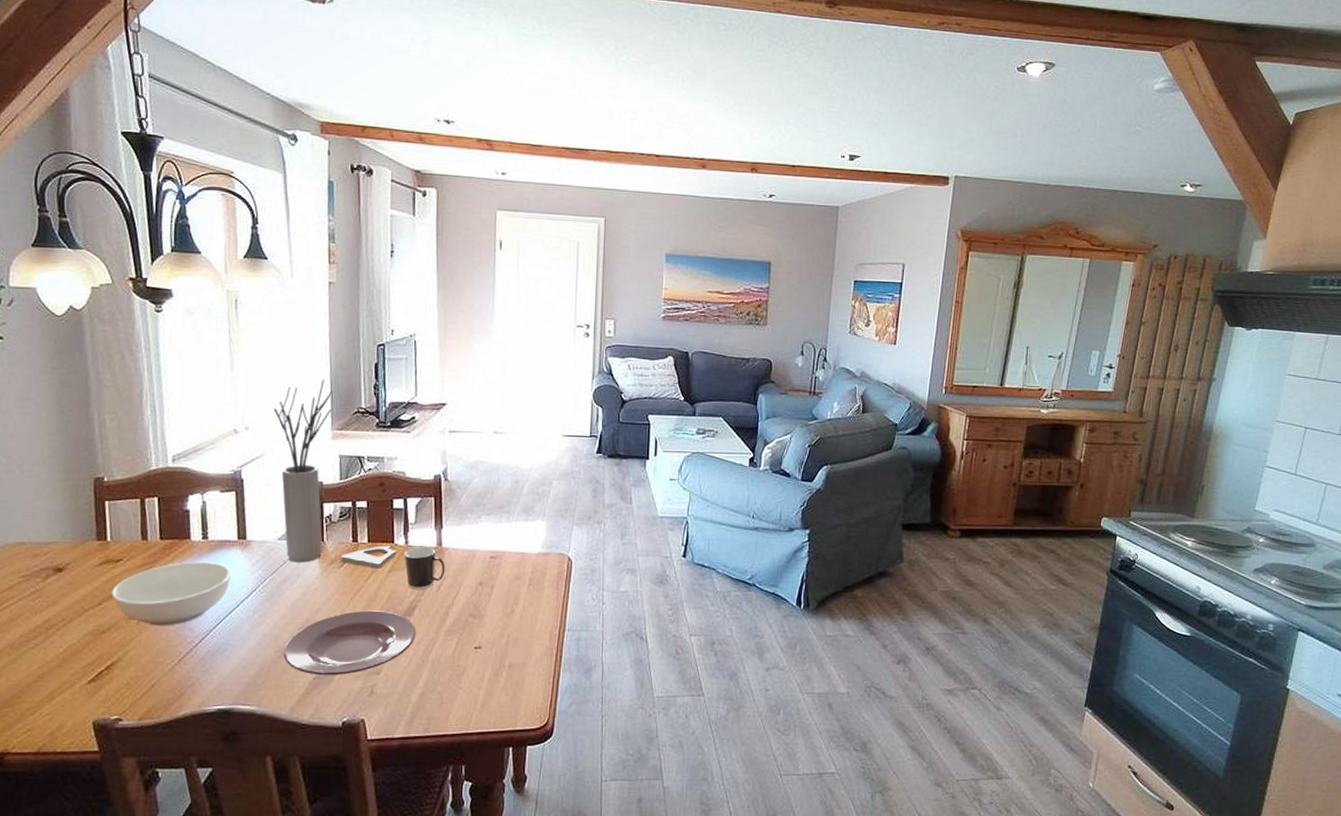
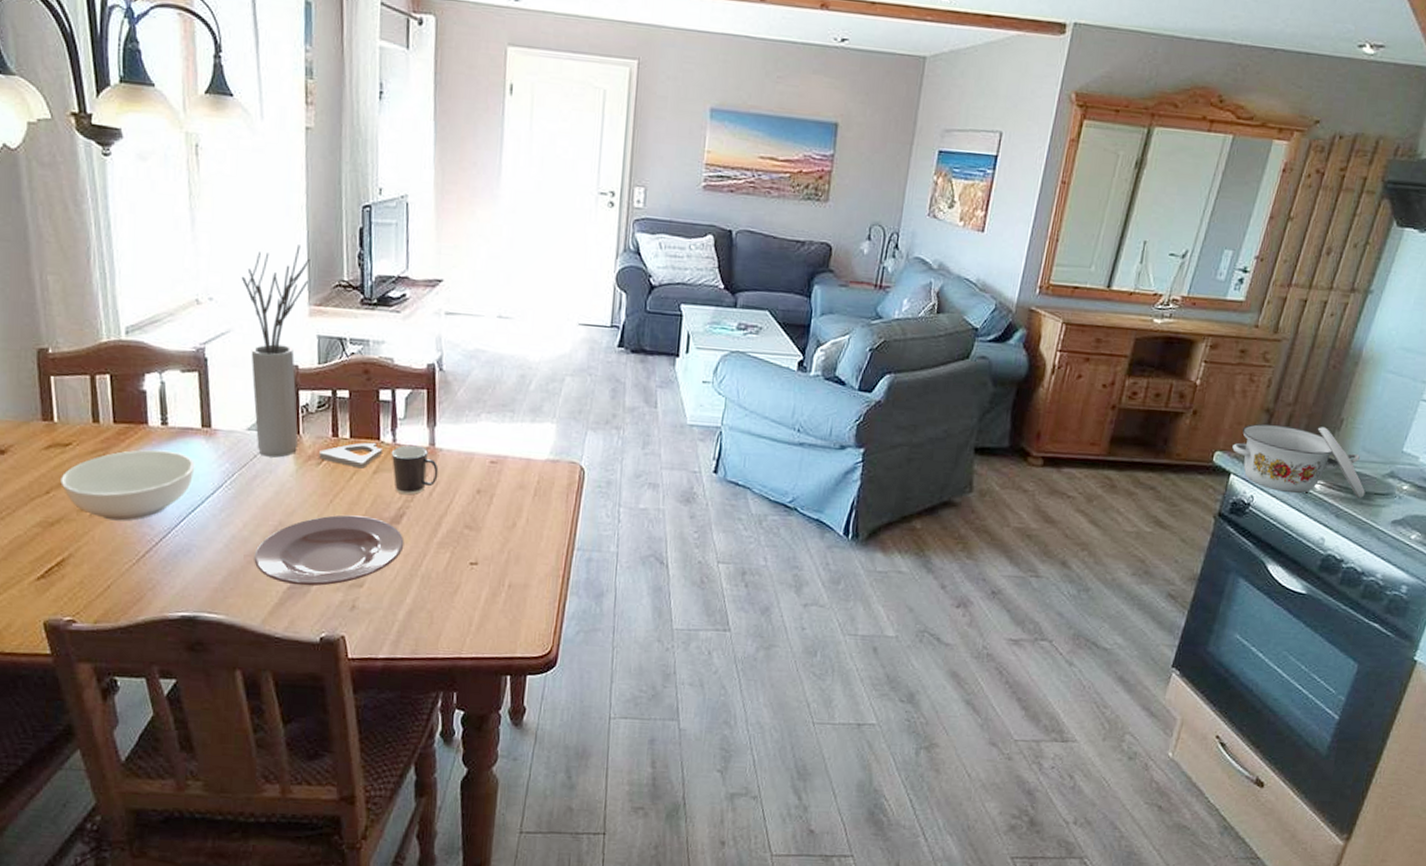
cooking pot: none [1116,492,1229,552] -> present [1232,423,1365,499]

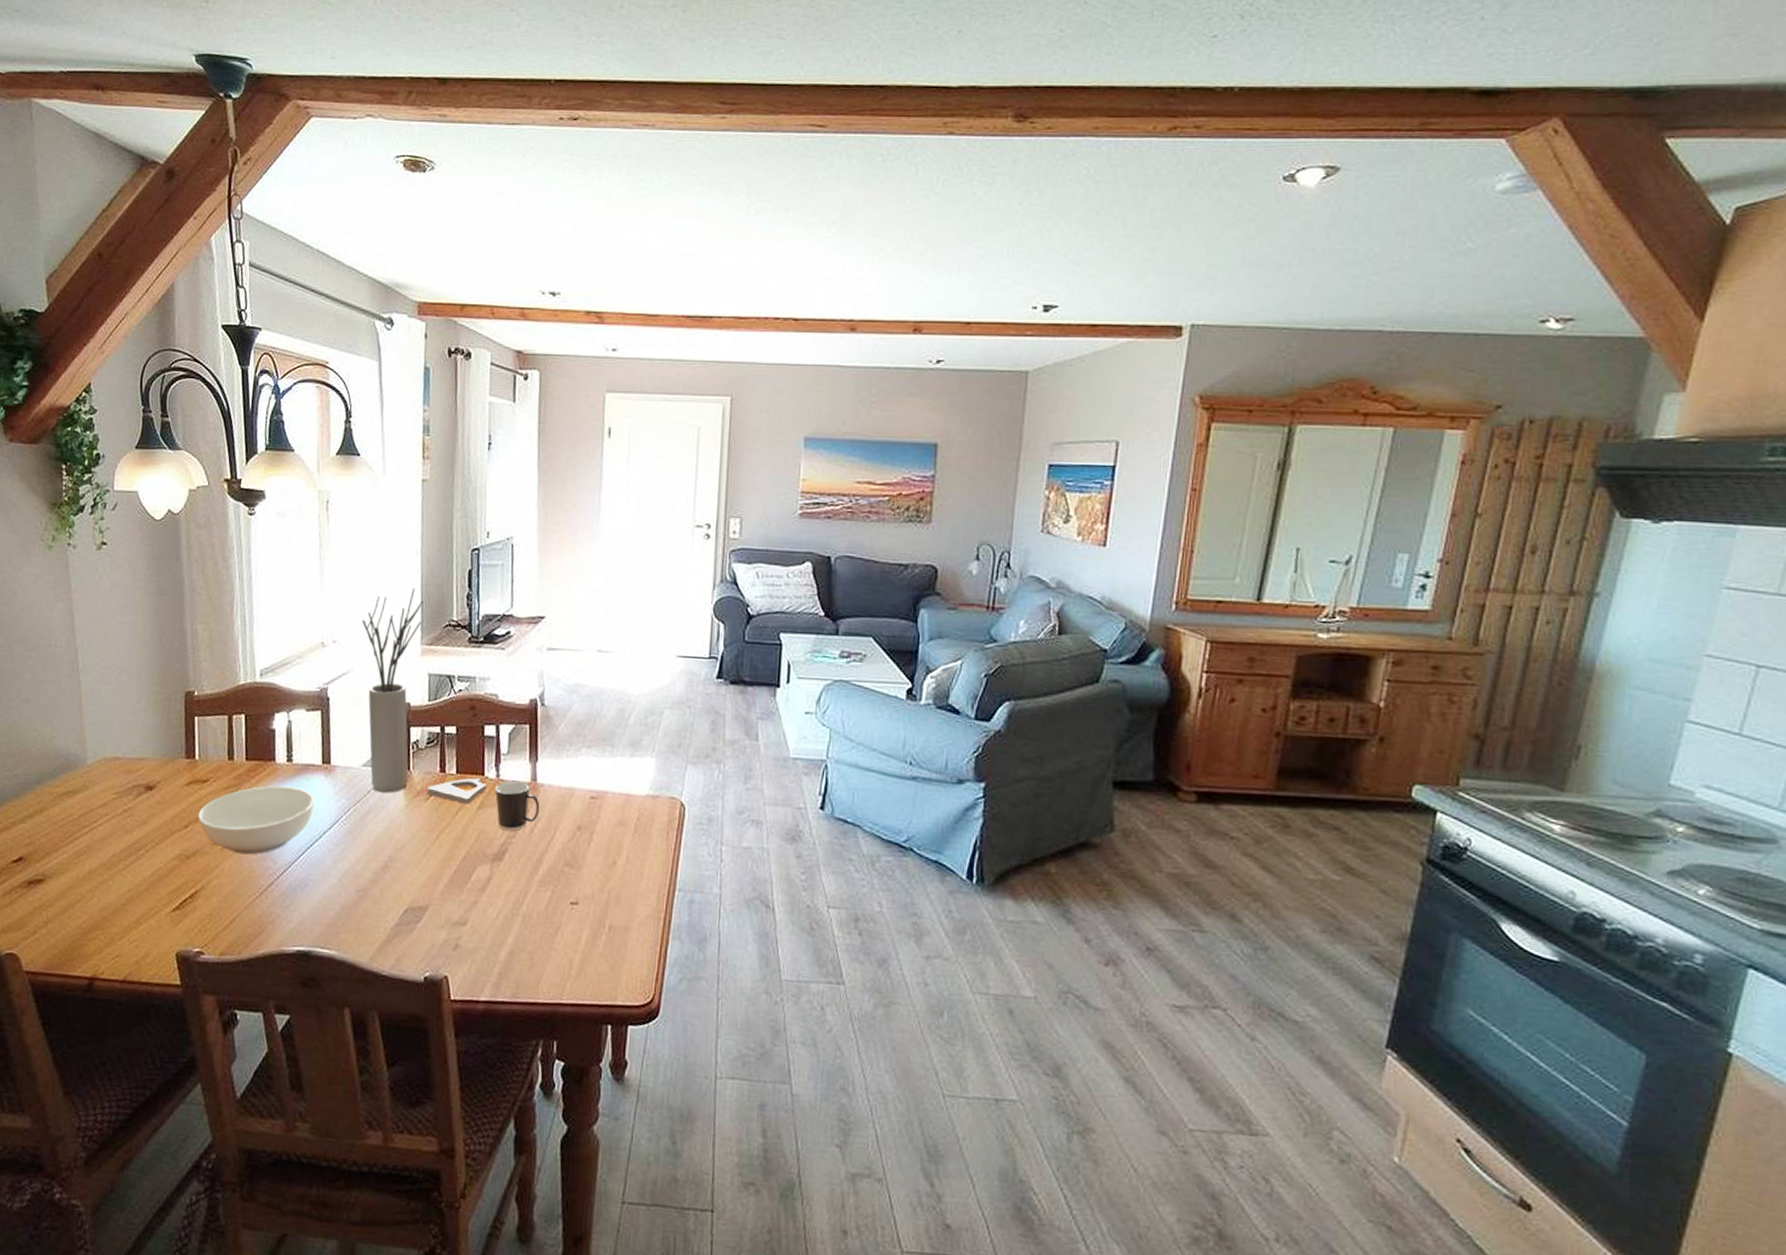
plate: present [254,515,405,586] -> none [365,851,507,923]
cooking pot: present [1232,423,1365,499] -> none [1436,751,1624,843]

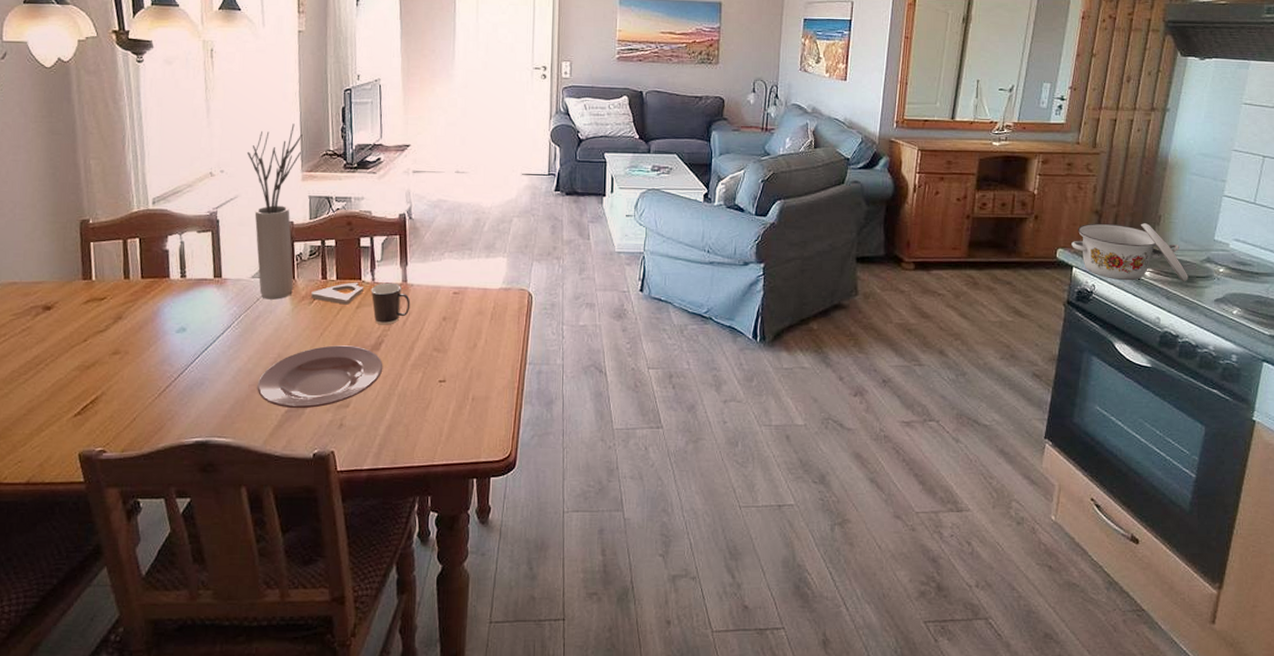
bowl: present [198,785,315,855] -> none [96,299,209,361]
plate: none [365,851,507,923] -> present [257,345,383,409]
cooking pot: none [1436,751,1624,843] -> present [1071,223,1188,282]

